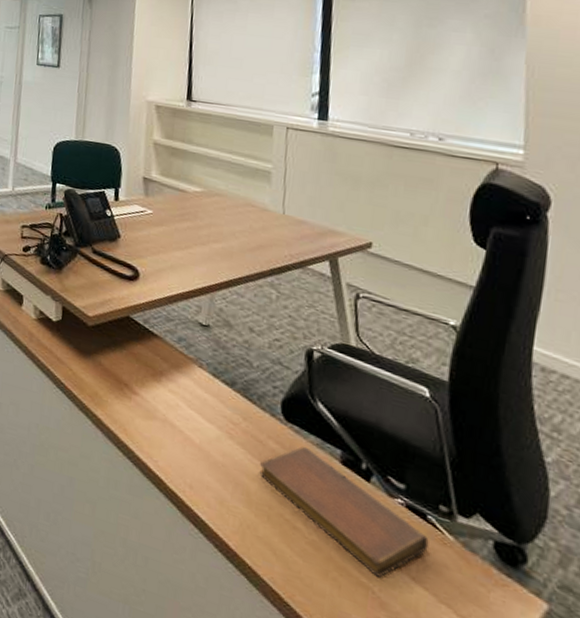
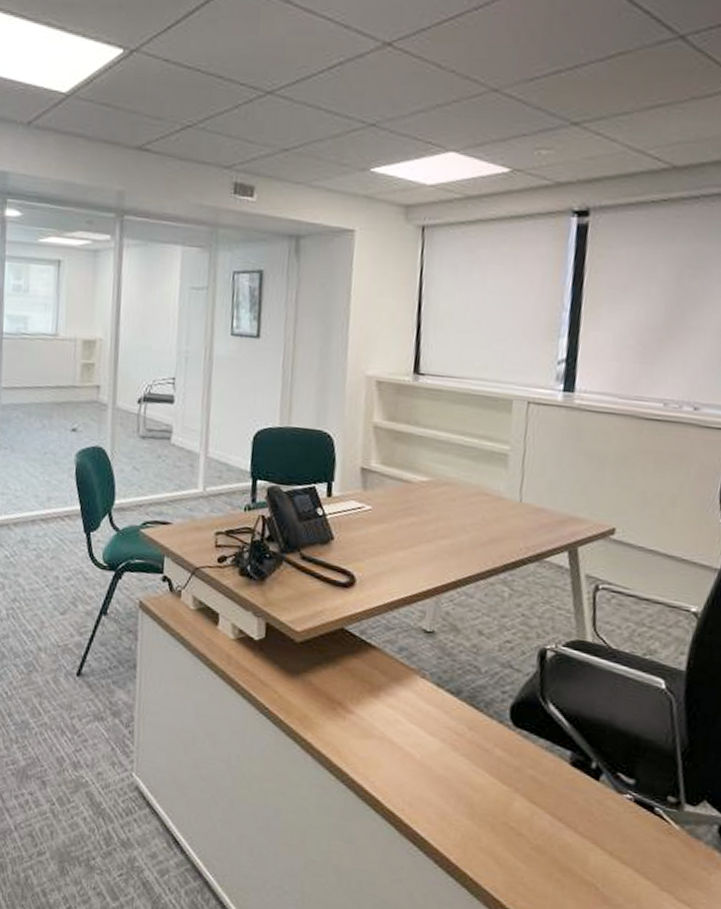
notebook: present [259,446,429,578] -> none [484,751,655,874]

